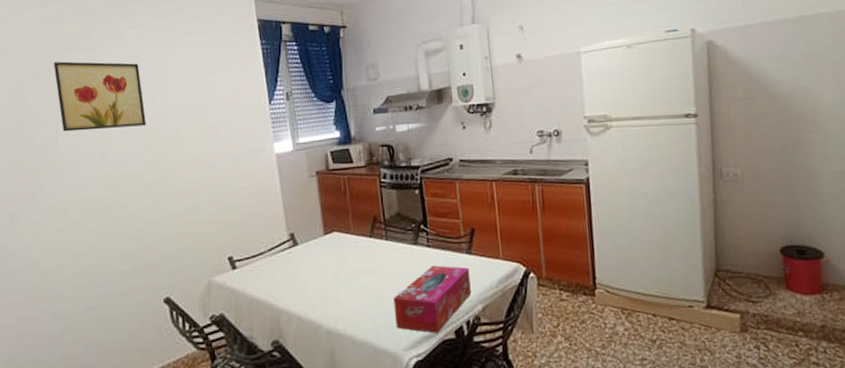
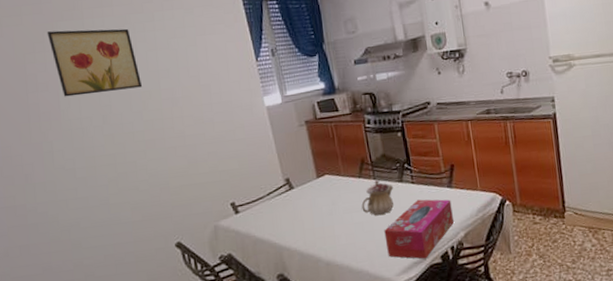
teapot: none [370,240,407,280] -> present [361,179,394,215]

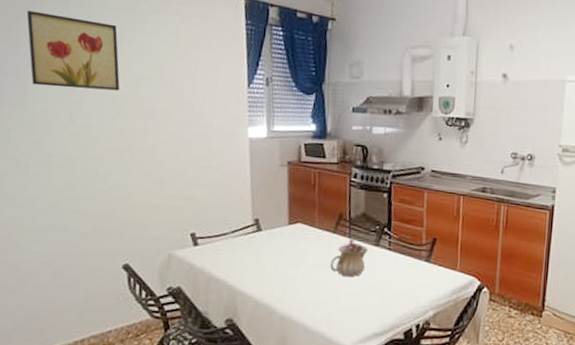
tissue box: present [384,199,454,259] -> none [348,268,426,332]

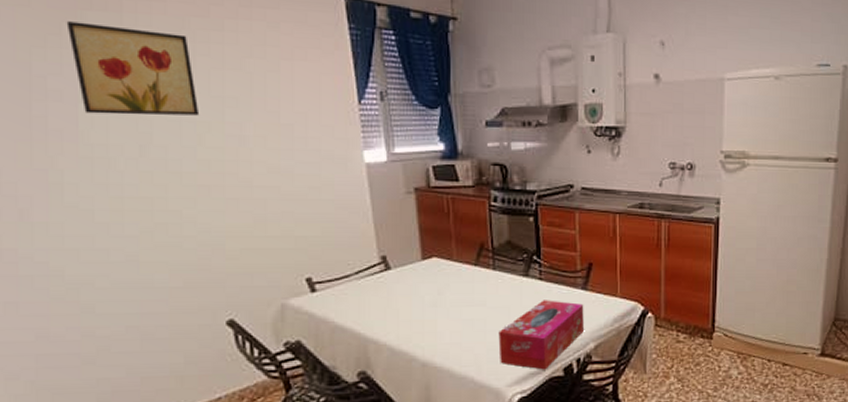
teapot: present [330,238,368,276] -> none [474,270,517,312]
tissue box: none [348,268,426,332] -> present [498,300,584,370]

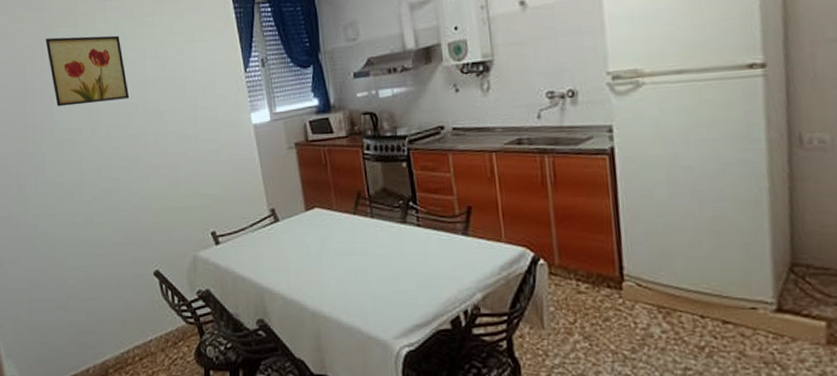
tissue box: present [498,300,584,370] -> none [381,247,469,322]

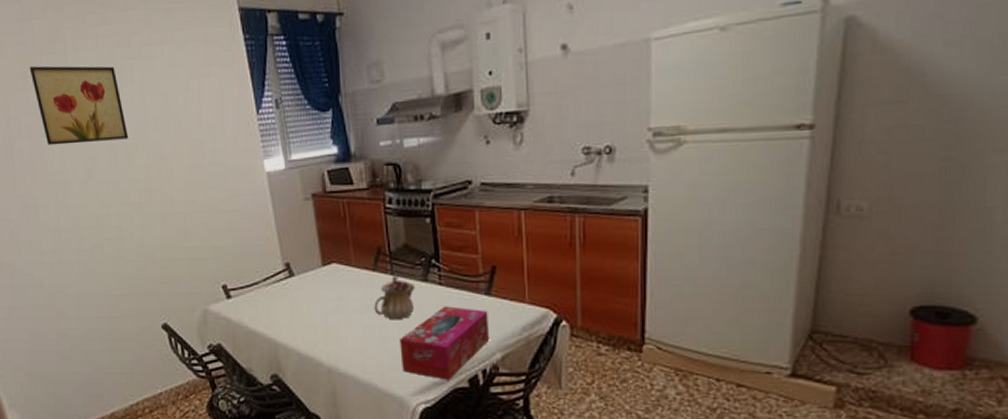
teapot: none [355,218,395,261] -> present [374,275,416,319]
tissue box: none [381,247,469,322] -> present [399,306,489,380]

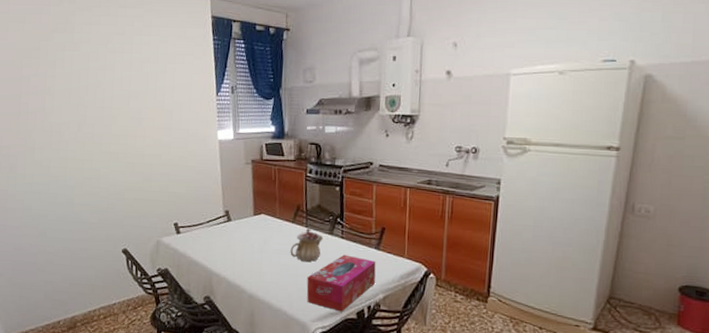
wall art: present [29,66,128,146] -> none [42,40,114,104]

